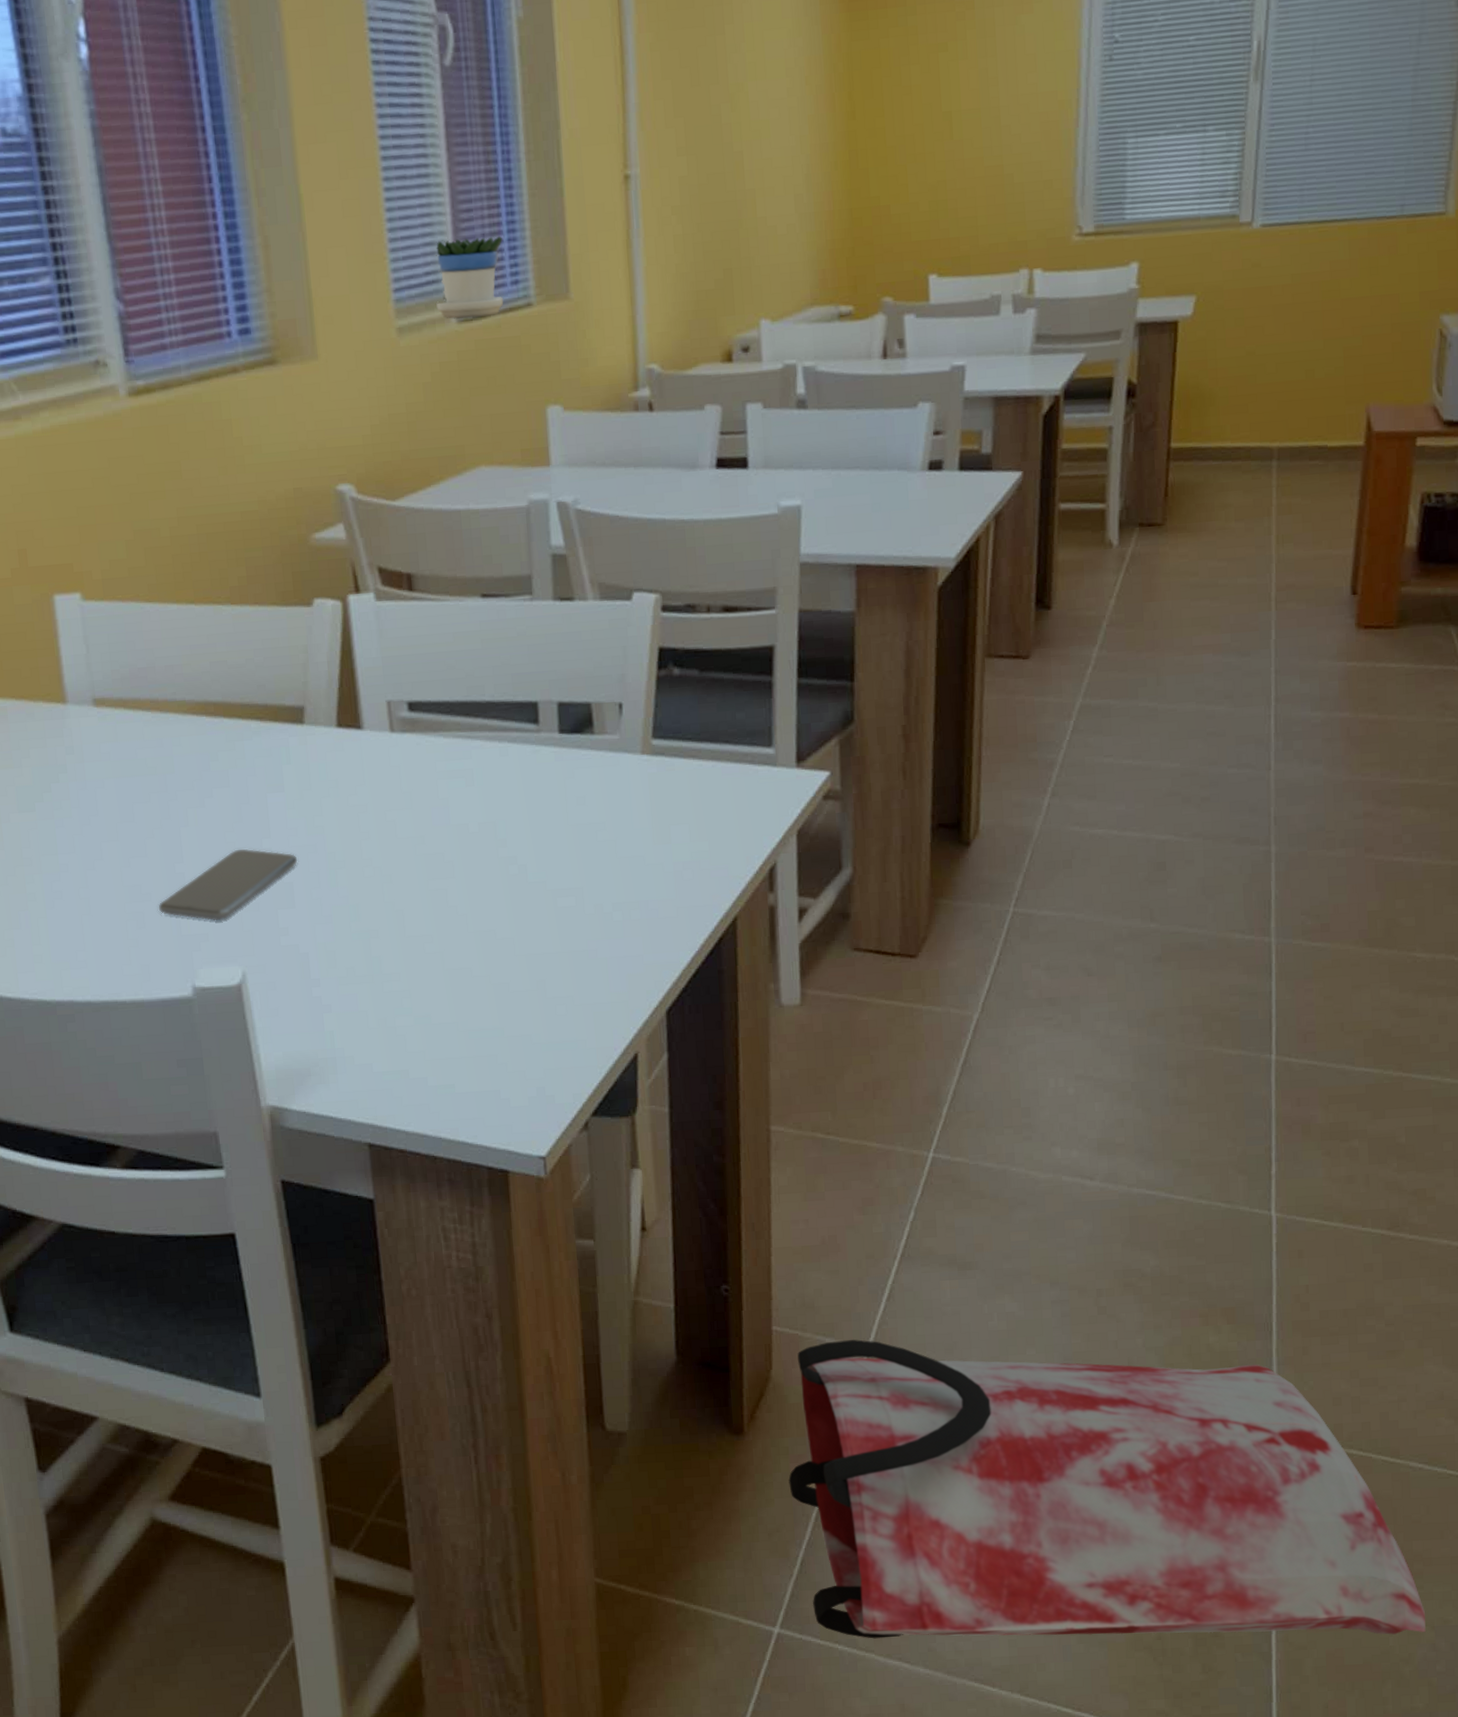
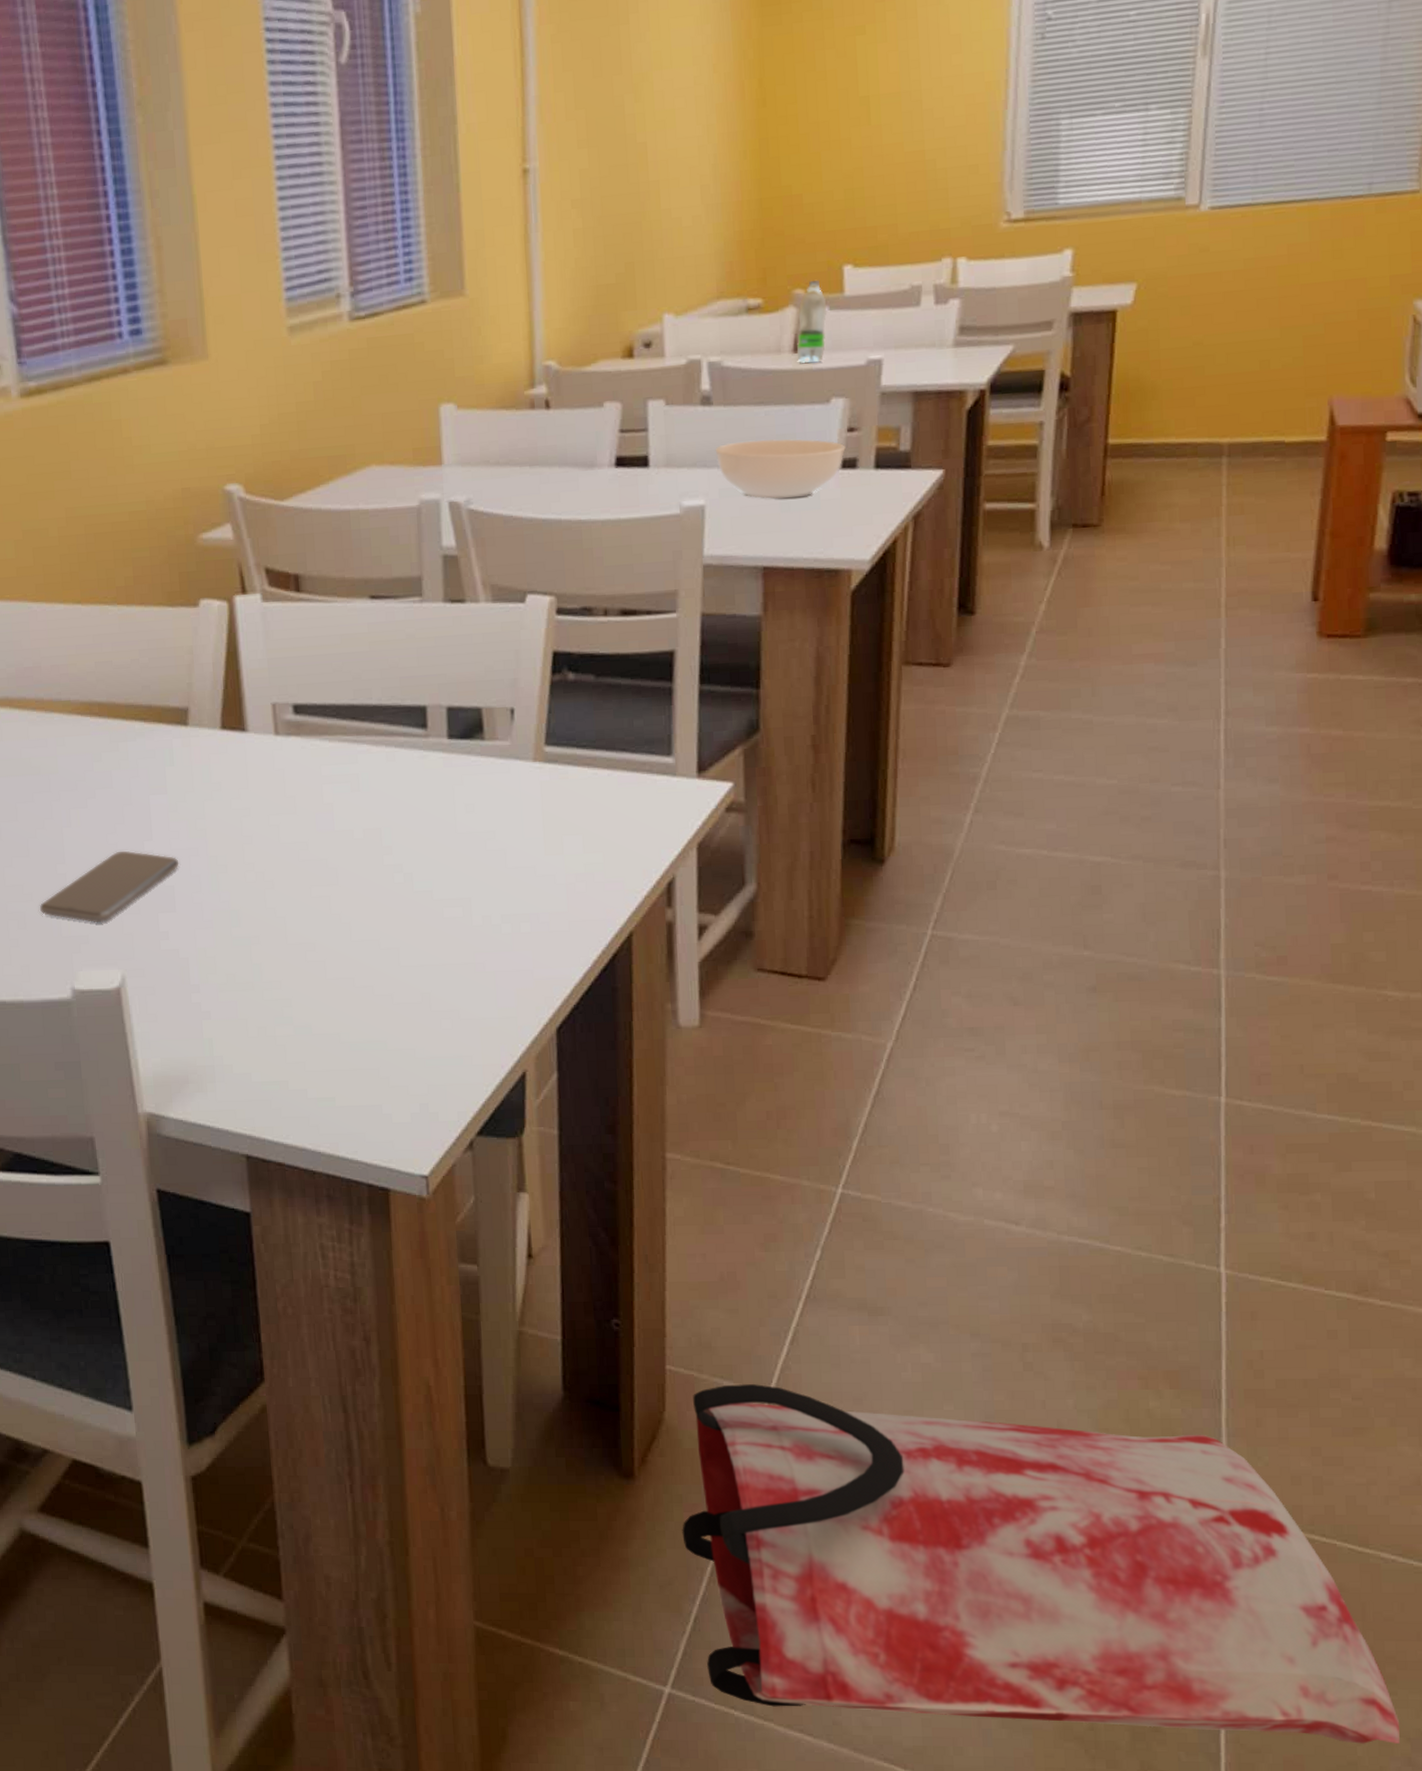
flowerpot: present [435,236,504,320] -> none [328,232,397,318]
bowl: none [810,441,932,500] -> present [715,439,846,500]
bottle: none [886,288,914,369] -> present [797,280,828,363]

